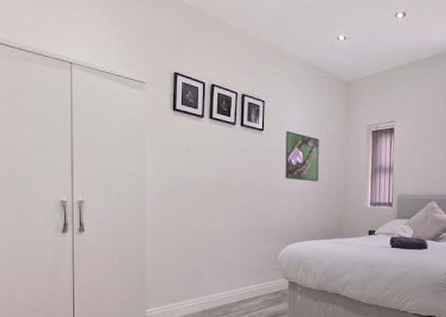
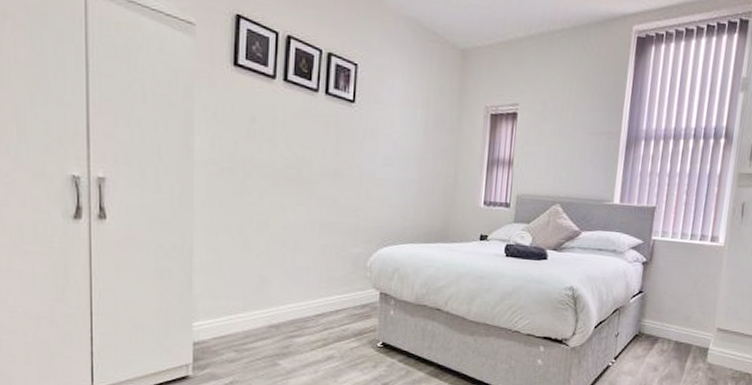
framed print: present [285,130,319,182] -> none [380,105,426,173]

